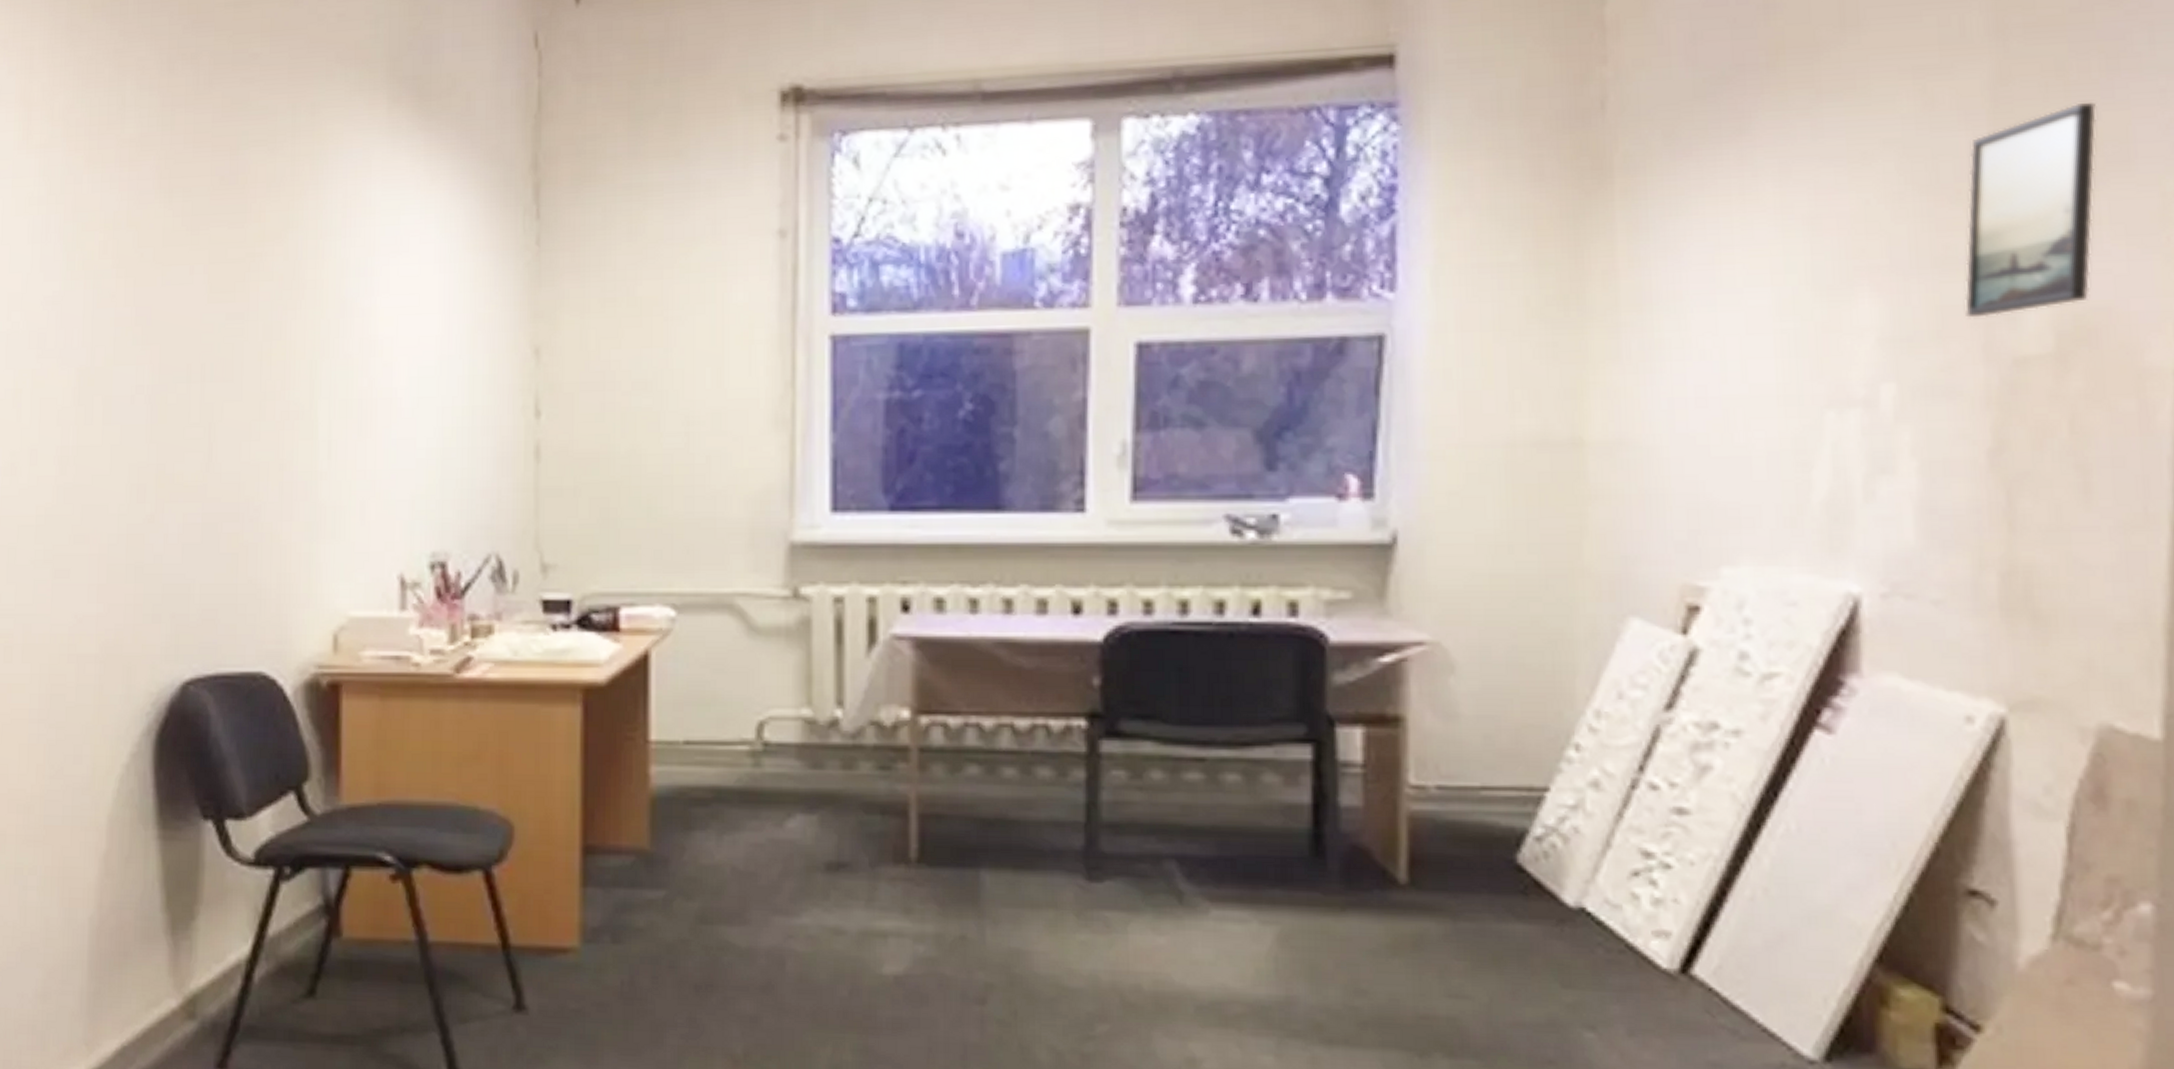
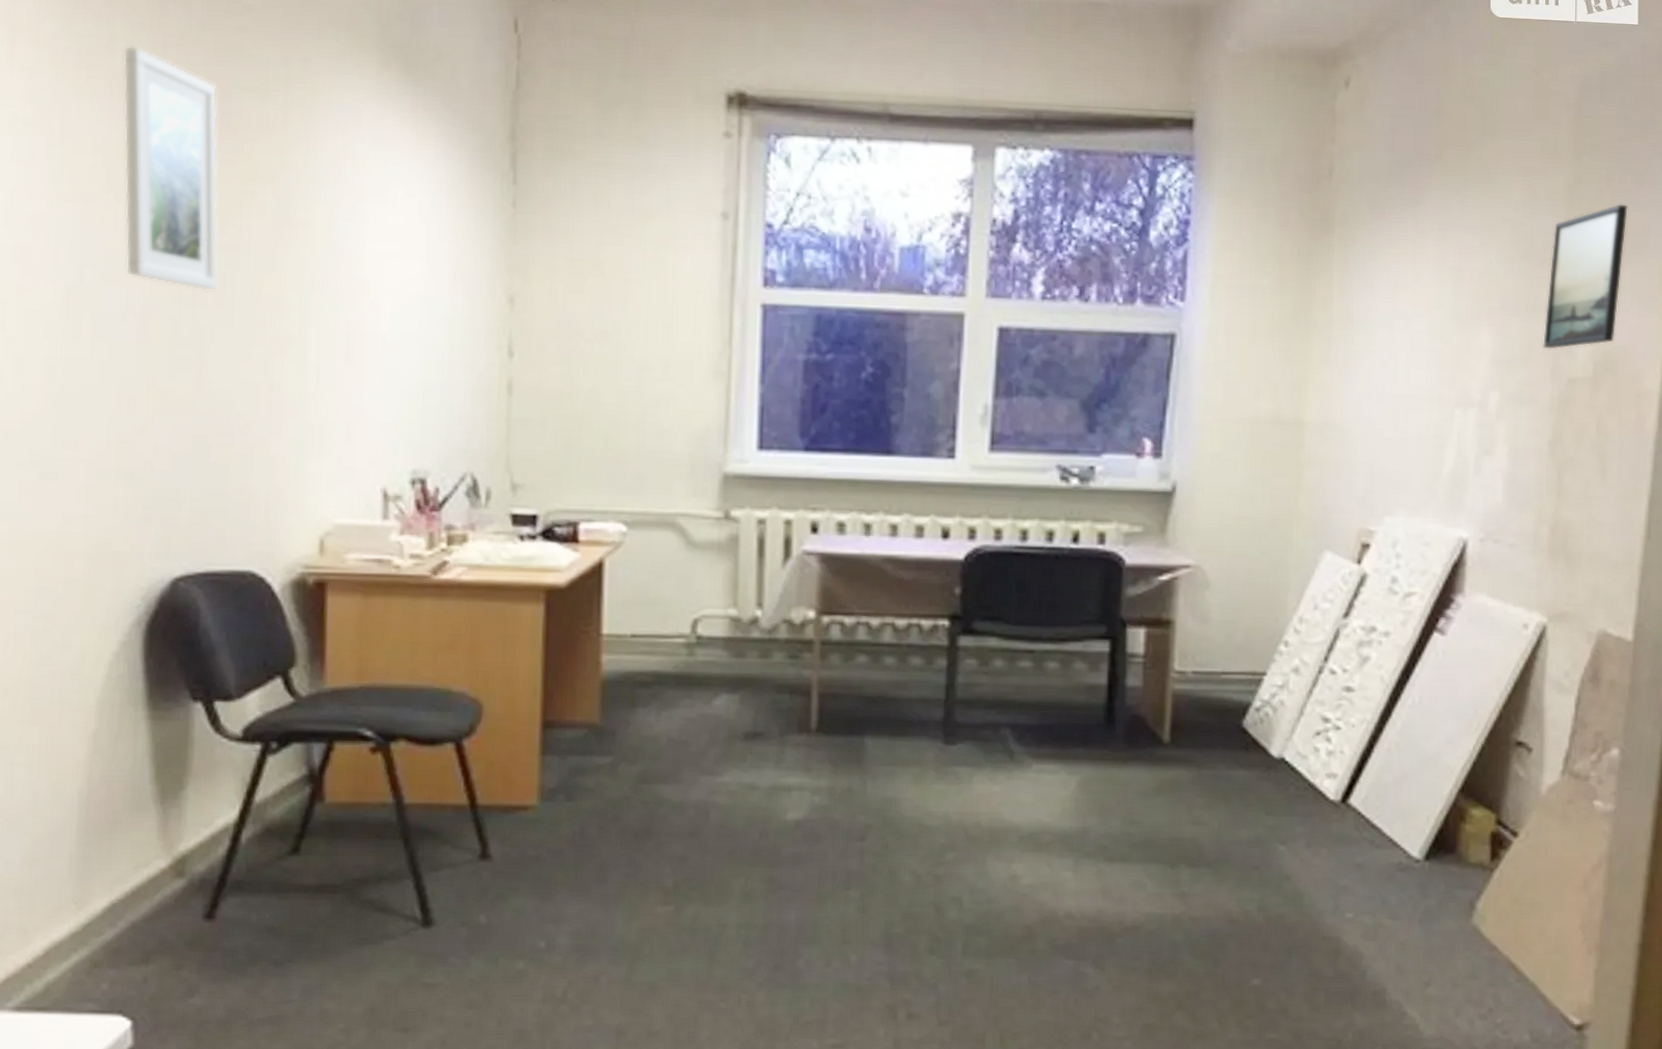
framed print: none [133,110,227,365] -> present [123,45,219,292]

